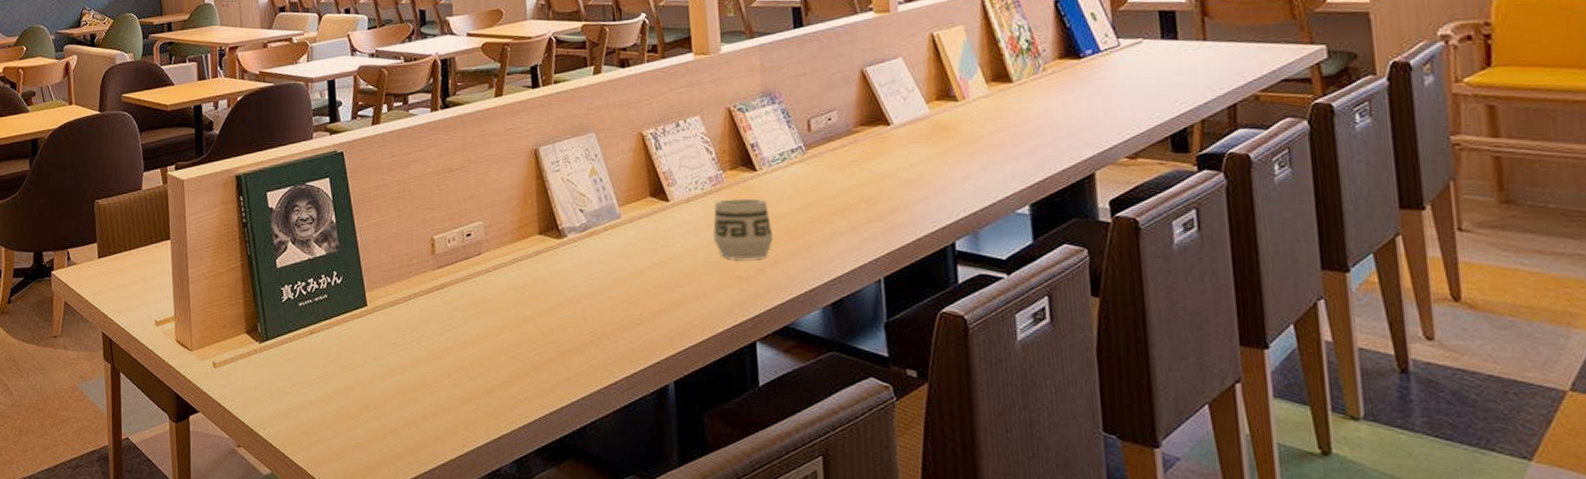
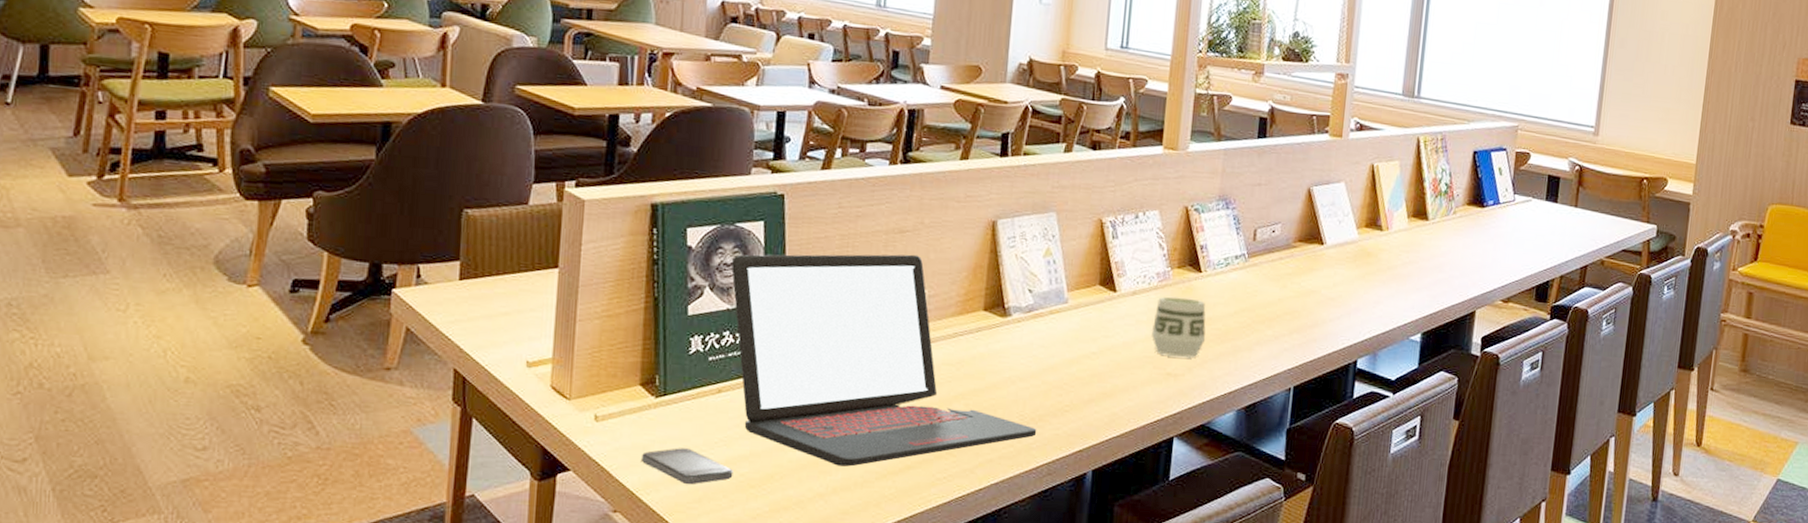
smartphone: none [255,386,333,419] -> present [642,448,733,485]
laptop: none [307,190,611,393] -> present [731,254,1037,467]

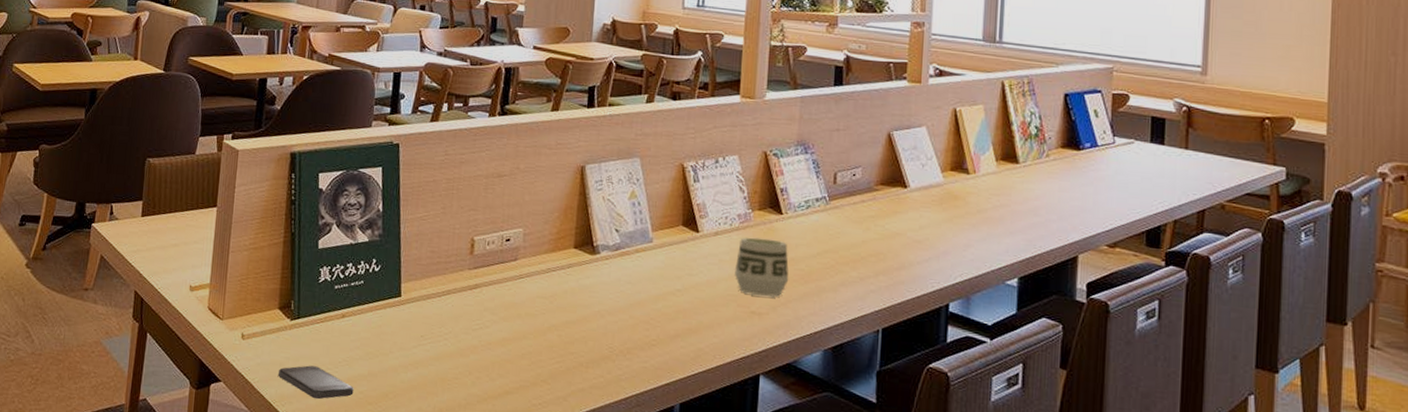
laptop: present [731,254,1037,467] -> none [355,196,626,389]

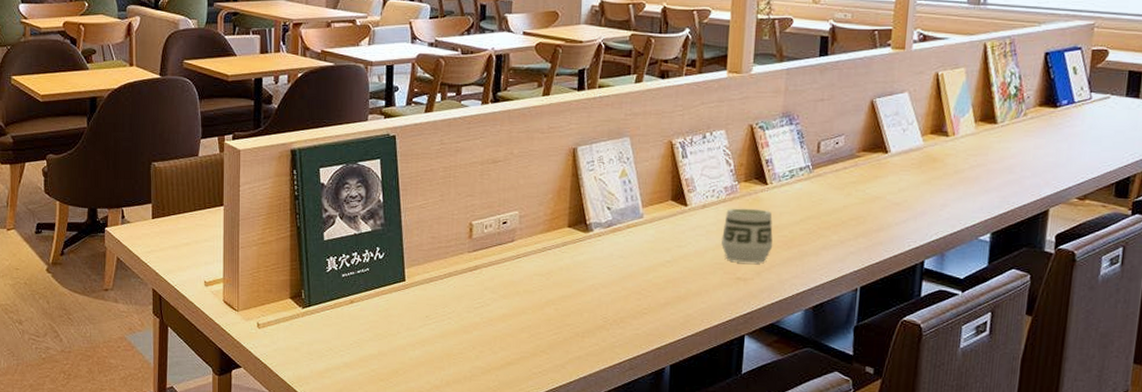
smartphone: present [279,365,354,400] -> none [295,349,366,379]

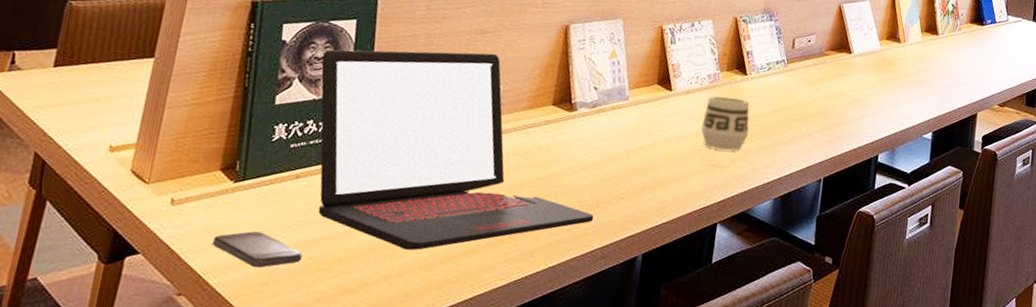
smartphone: none [295,349,366,379] -> present [213,231,303,268]
laptop: none [356,181,619,363] -> present [318,49,594,250]

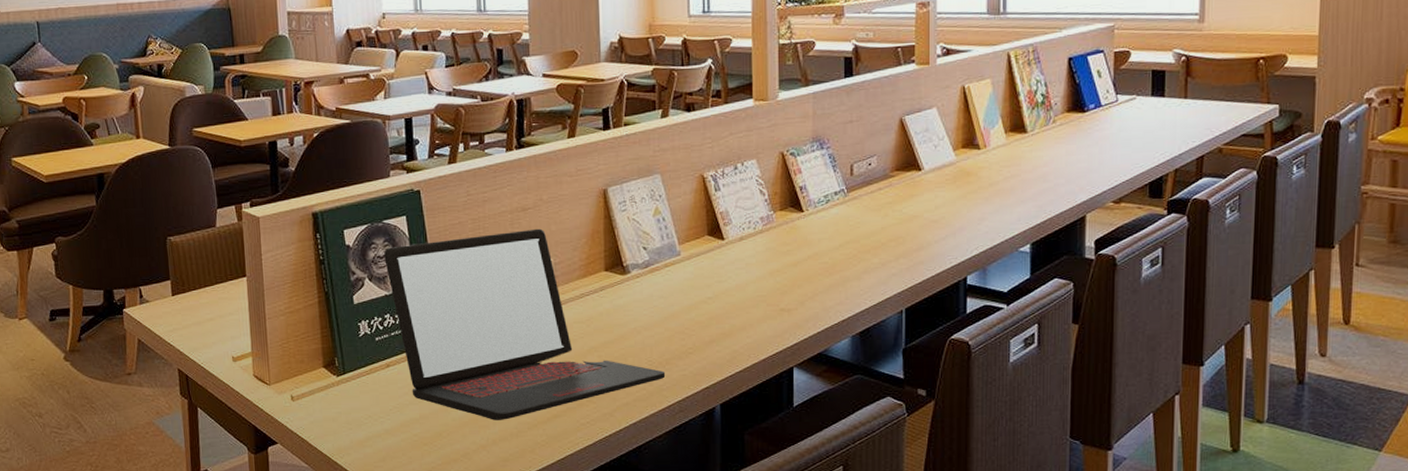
smartphone: present [213,231,303,268] -> none [333,417,408,448]
cup: present [701,95,750,151] -> none [762,237,814,293]

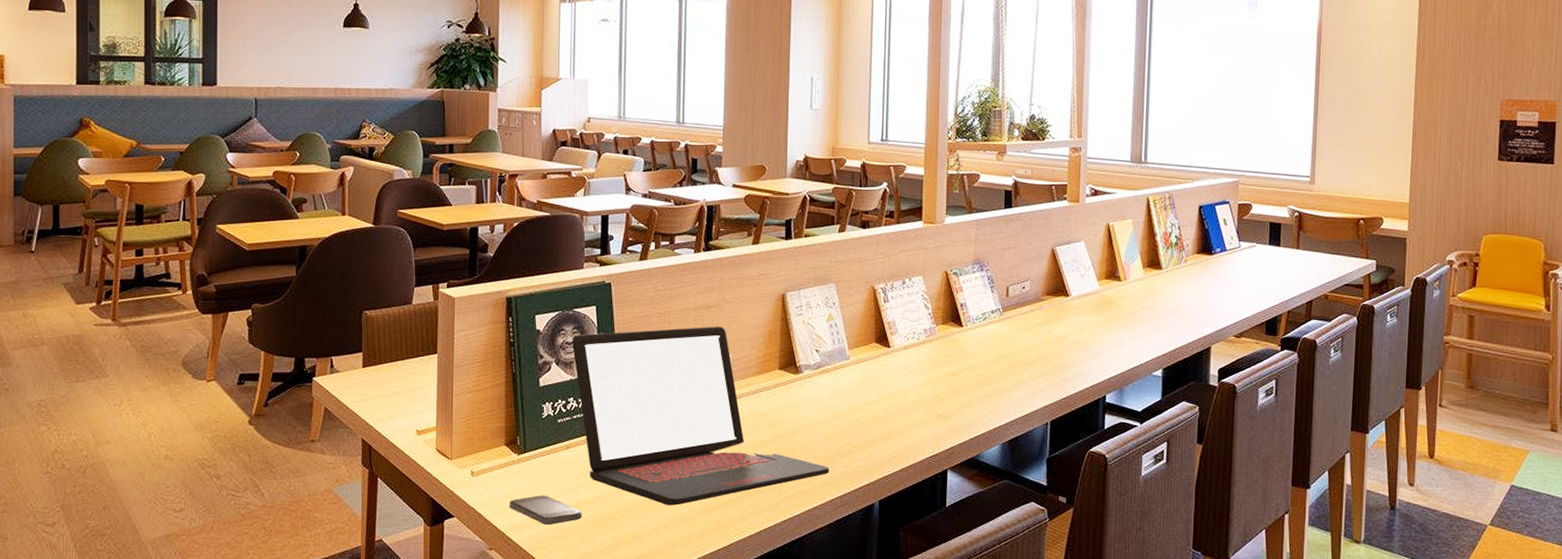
smartphone: none [333,417,408,448] -> present [510,495,582,526]

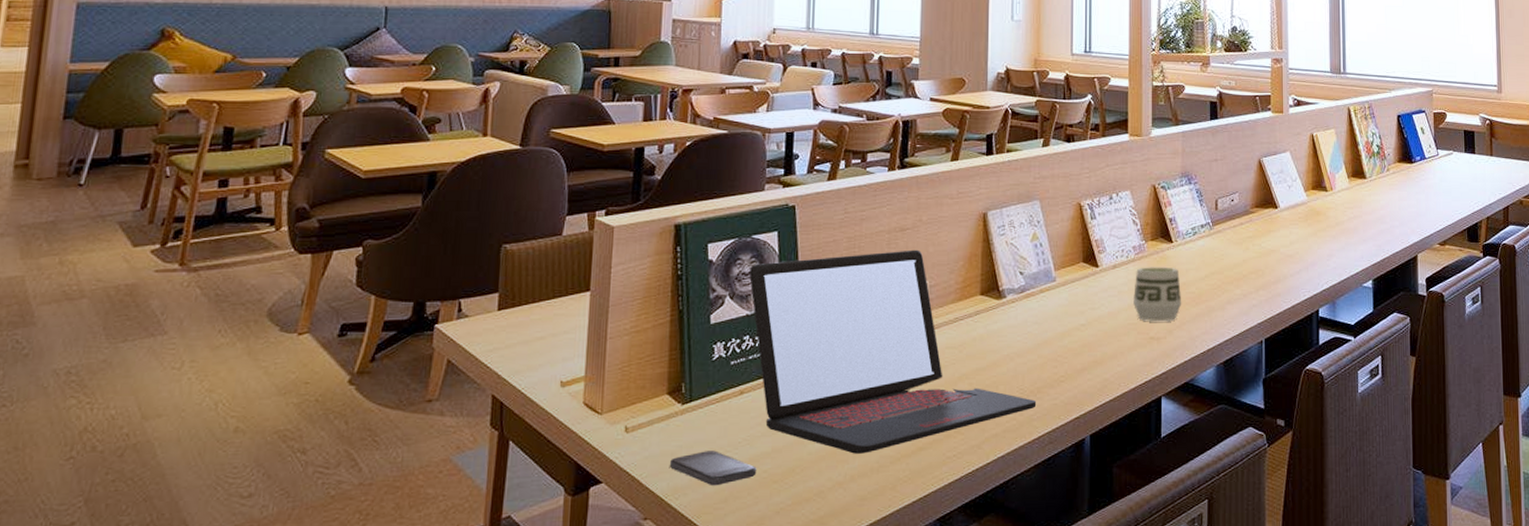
cup: none [923,349,970,401] -> present [1134,267,1182,322]

